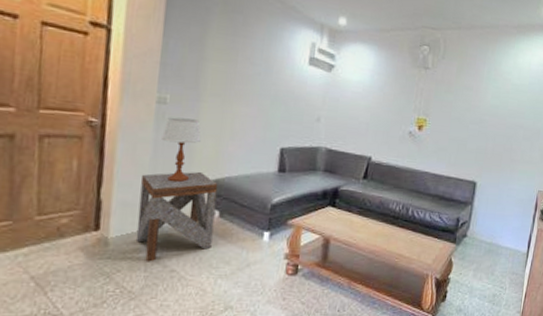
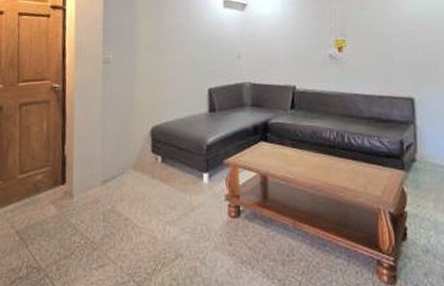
side table: present [135,171,218,262] -> none [94,120,158,212]
table lamp: present [162,117,201,183] -> none [108,73,140,133]

